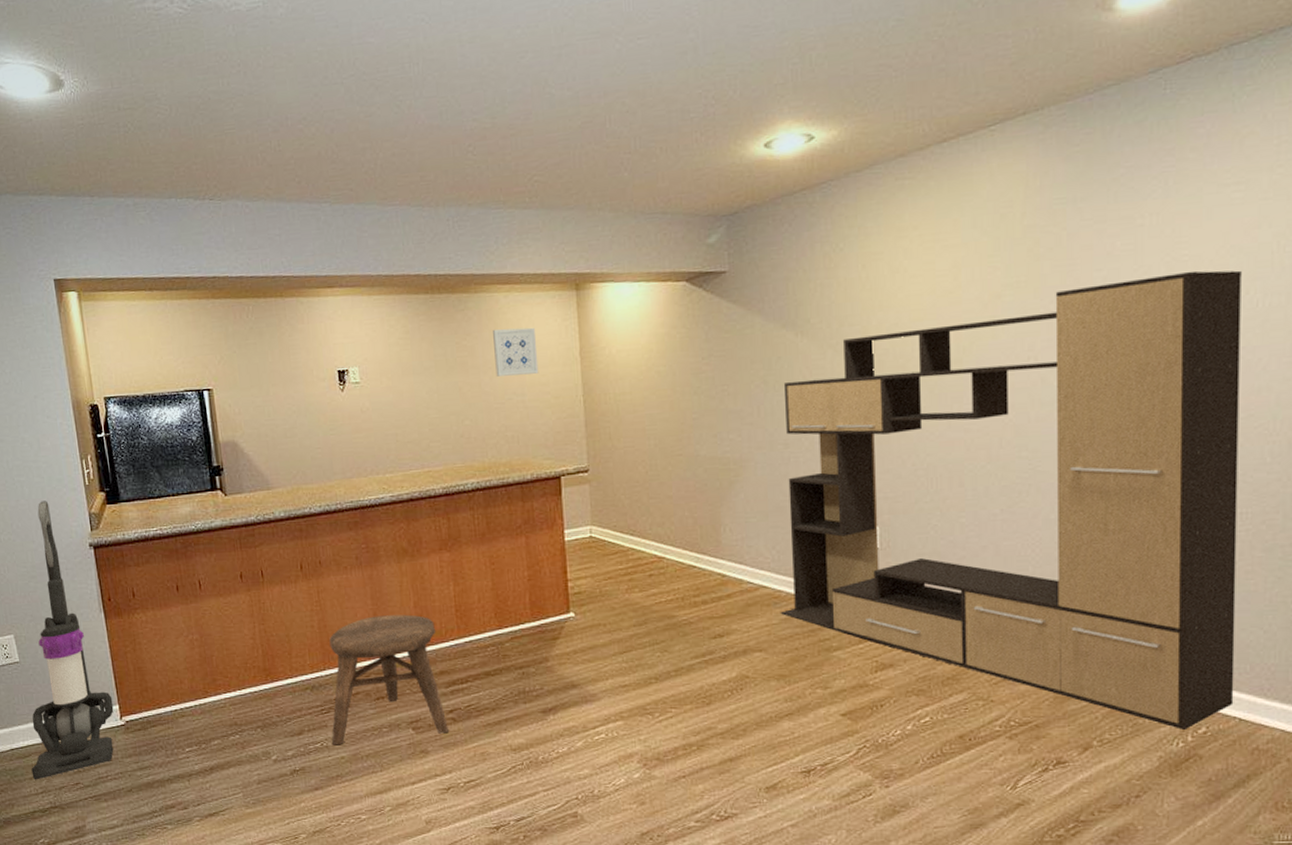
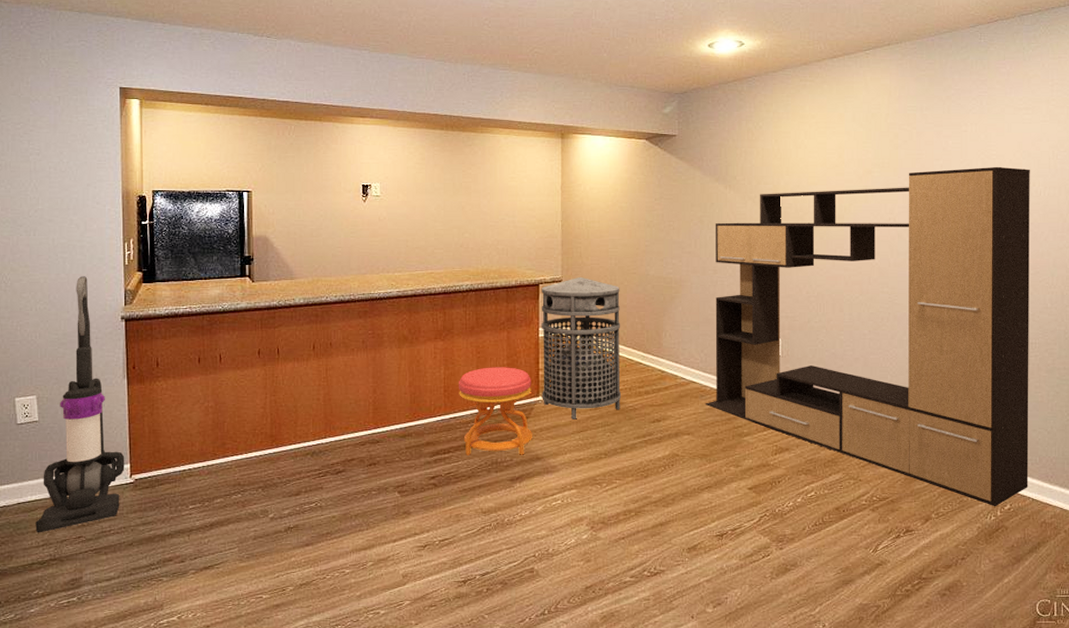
stool: present [329,614,448,744] -> none [326,392,429,505]
stool: none [472,579,565,685] -> present [459,367,532,455]
wall art: present [493,327,539,377] -> none [493,164,528,200]
trash can: none [563,463,672,638] -> present [541,276,621,419]

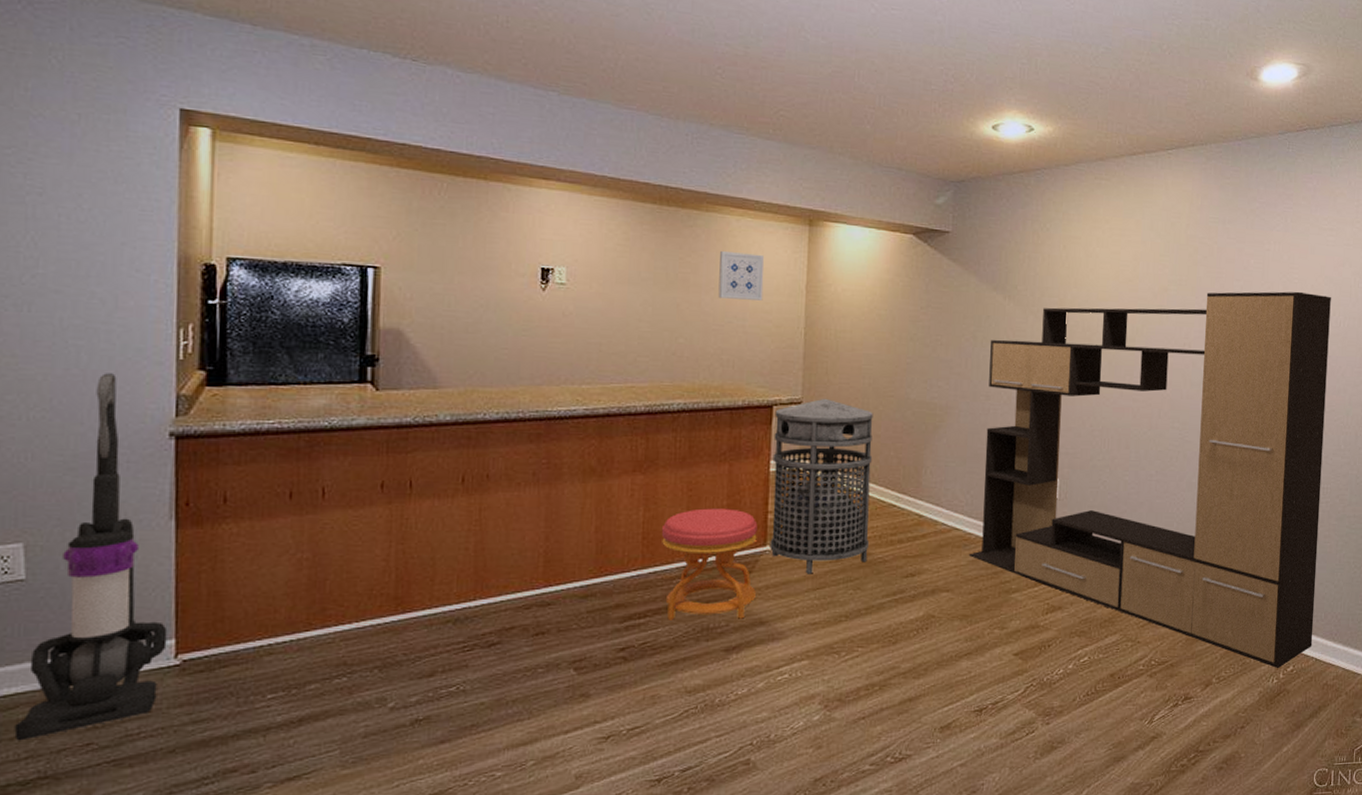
wall art: none [493,164,528,200] -> present [718,251,764,301]

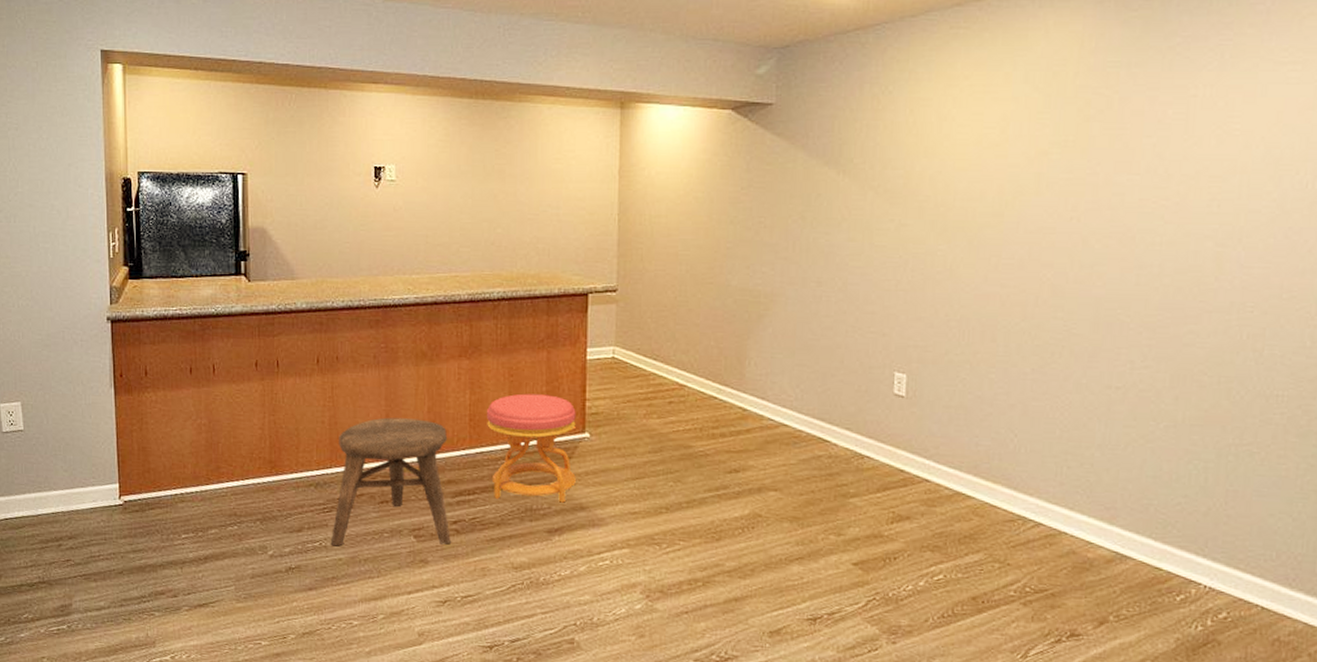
vacuum cleaner: present [14,373,168,741] -> none [23,270,113,553]
stool: none [472,540,617,688] -> present [331,417,451,545]
wall art: present [718,251,764,301] -> none [533,141,577,188]
trash can: present [770,398,874,574] -> none [588,285,692,463]
media console: present [968,291,1331,669] -> none [798,146,1293,614]

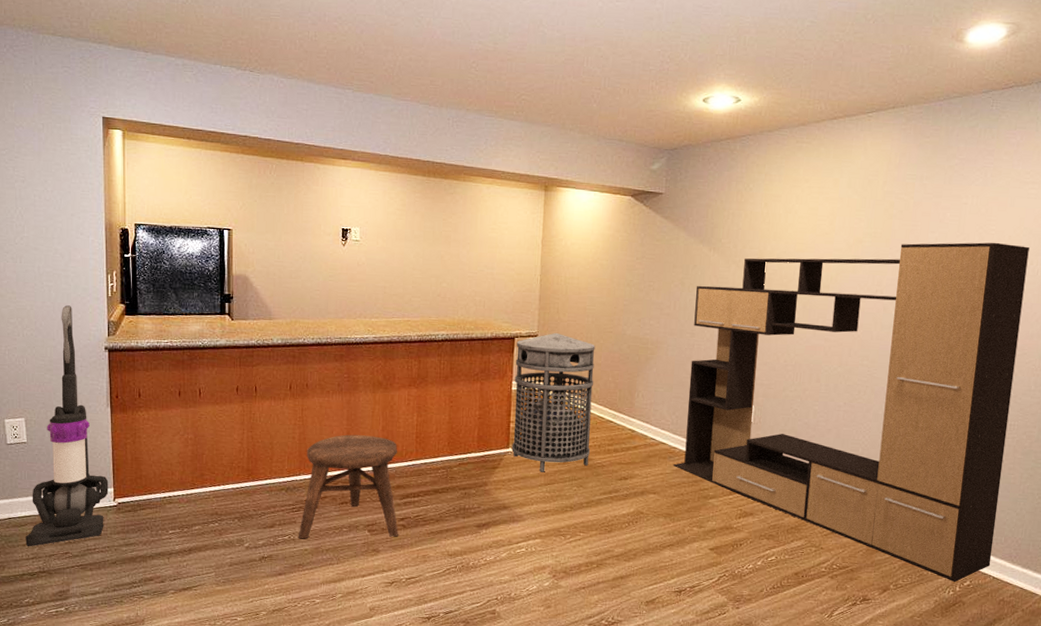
vacuum cleaner: none [23,270,113,553] -> present [25,305,109,547]
stool: present [487,393,576,503] -> none [430,416,502,503]
trash can: none [588,285,692,463] -> present [511,332,596,472]
media console: none [798,146,1293,614] -> present [673,242,1029,583]

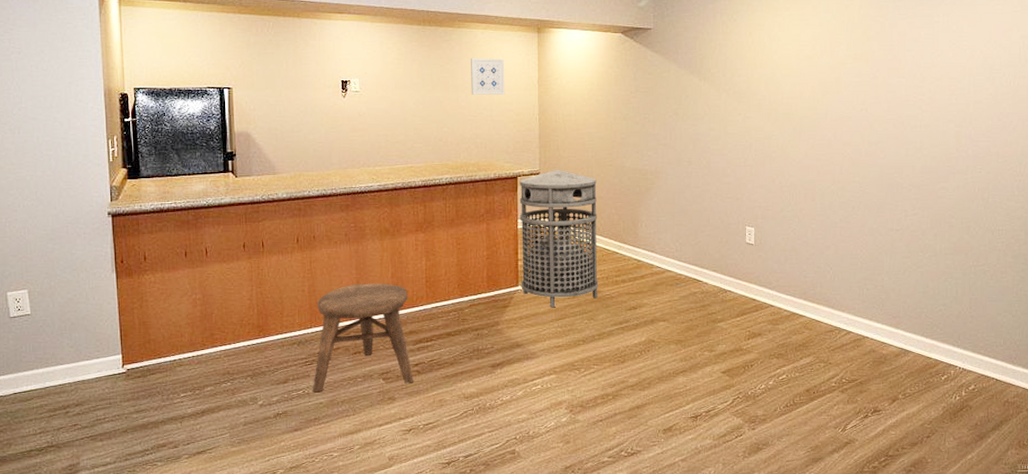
vacuum cleaner: present [25,305,109,547] -> none [32,173,117,422]
wall art: none [473,213,509,253] -> present [471,58,505,95]
media console: present [673,242,1029,583] -> none [680,57,1000,388]

